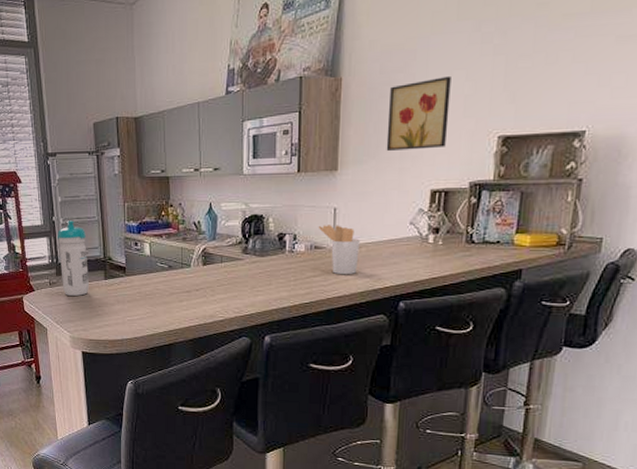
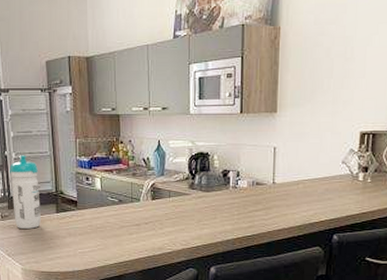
utensil holder: present [318,225,360,275] -> none [259,163,297,210]
wall art: present [386,75,451,151] -> none [320,28,377,95]

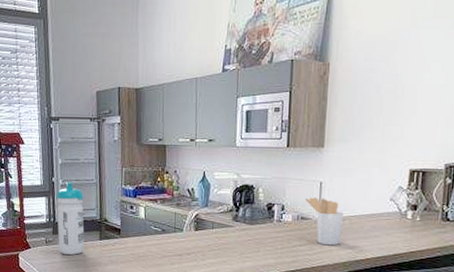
utensil holder: none [259,163,297,210] -> present [304,197,344,246]

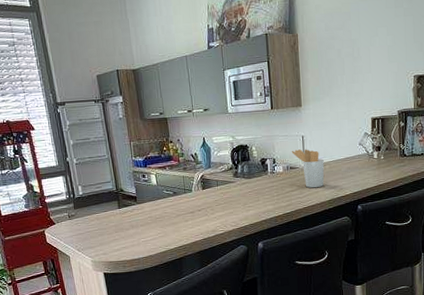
water bottle: present [56,182,85,255] -> none [72,160,105,226]

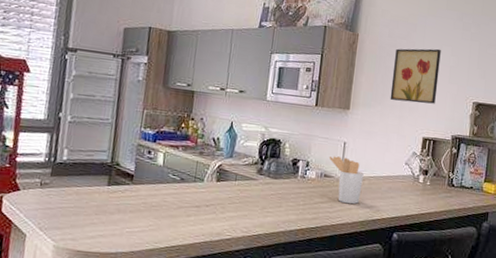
wall art: none [334,31,379,89] -> present [390,48,441,104]

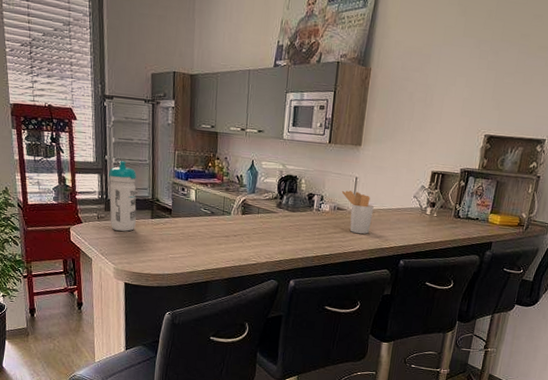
water bottle: none [56,119,95,201] -> present [109,161,137,232]
wall art: present [390,48,441,104] -> none [401,80,455,138]

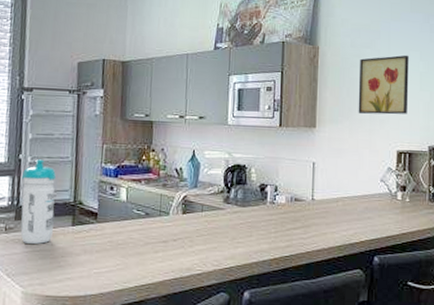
utensil holder: present [341,190,374,235] -> none [298,178,337,229]
wall art: none [401,80,455,138] -> present [358,55,409,115]

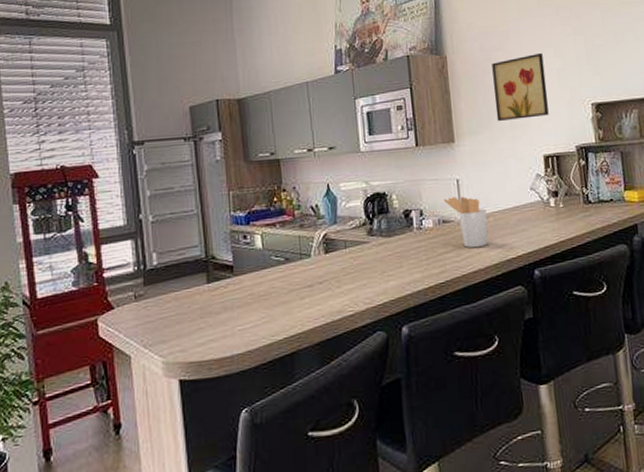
water bottle: present [20,159,56,244] -> none [145,216,187,310]
utensil holder: none [298,178,337,229] -> present [443,196,488,248]

